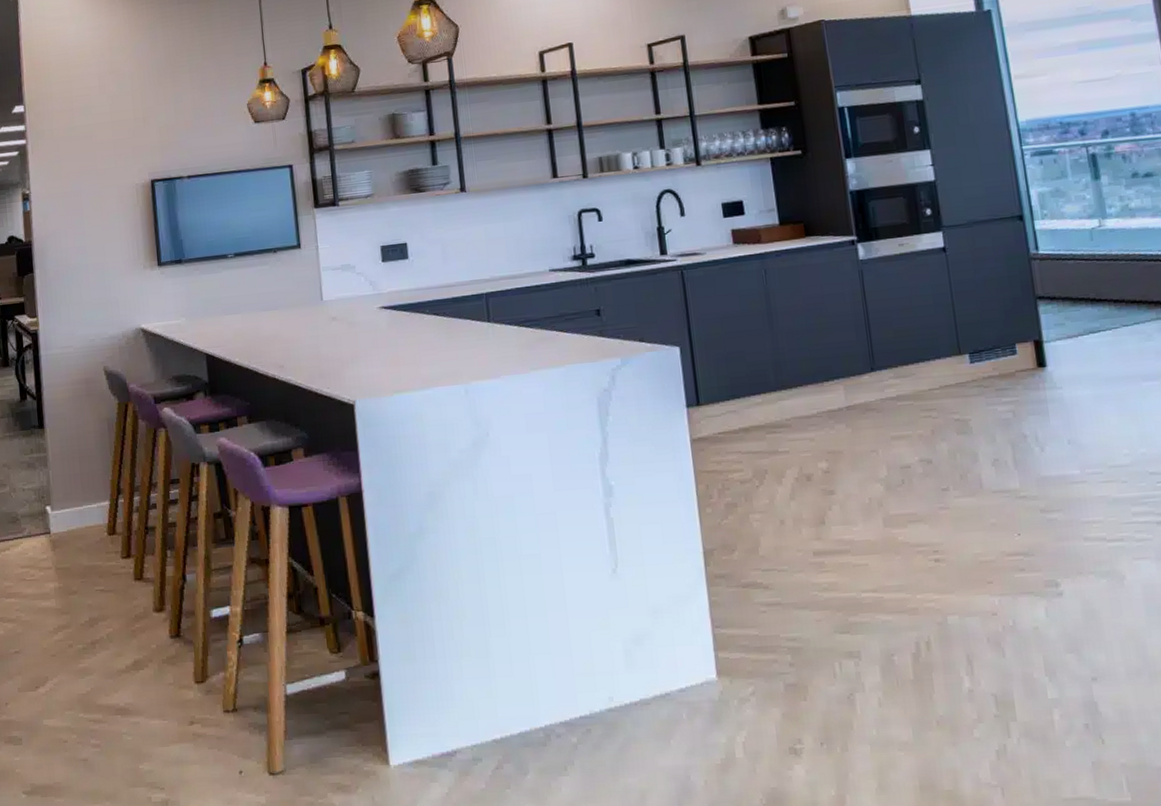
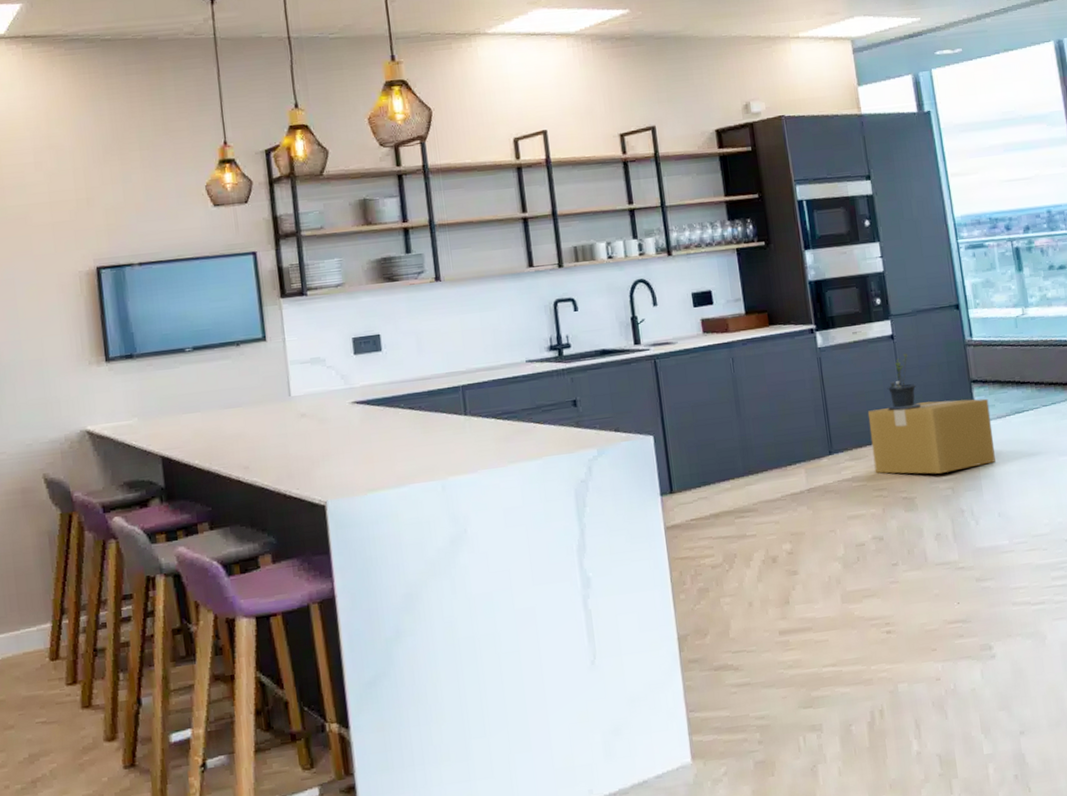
cardboard box: none [915,316,1065,396] -> present [867,398,996,474]
potted plant: none [938,266,981,327] -> present [887,353,924,411]

